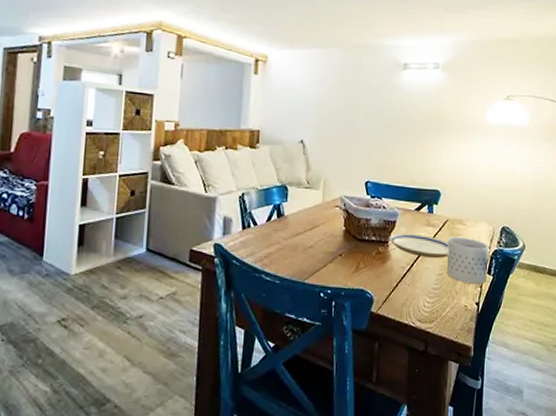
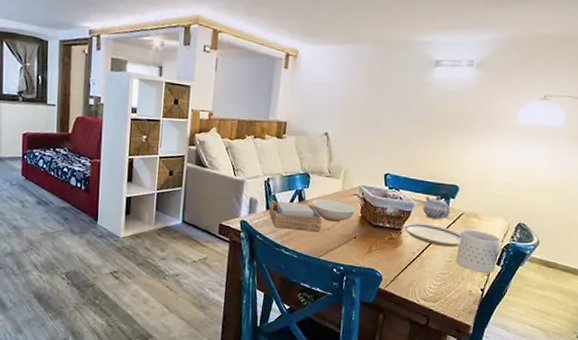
napkin holder: none [245,218,305,250] -> present [269,201,323,231]
bowl: none [291,213,339,239] -> present [311,199,356,223]
teapot: none [407,202,435,229] -> present [422,195,451,220]

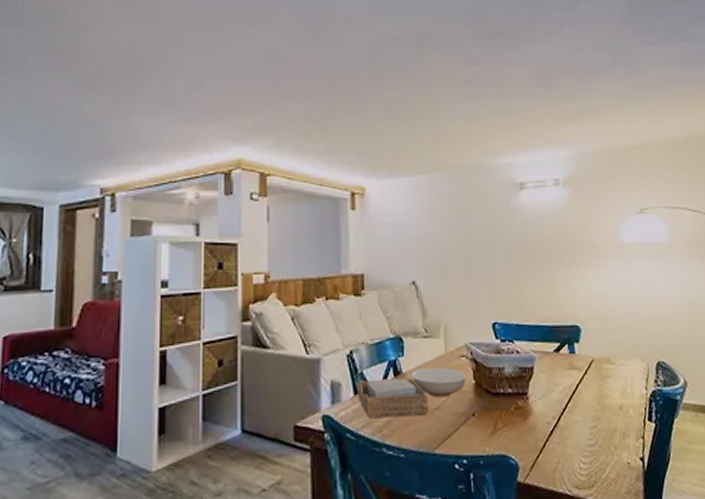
plate: present [402,222,461,247] -> none [527,379,600,408]
teapot: present [422,195,451,220] -> none [545,342,579,373]
mug: present [456,229,501,274] -> none [596,378,649,436]

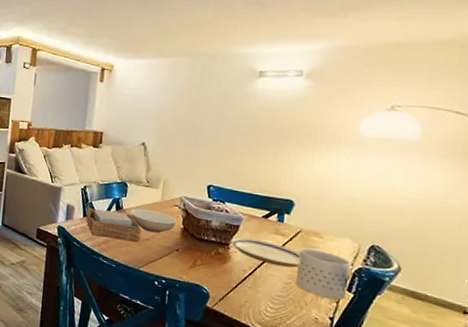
plate: none [527,379,600,408] -> present [230,237,300,268]
mug: none [596,378,649,436] -> present [296,248,351,300]

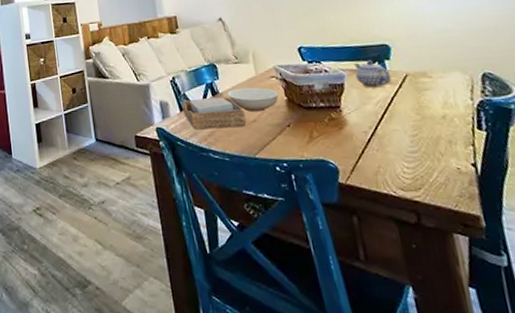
plate: present [230,237,300,268] -> none [339,93,419,119]
teapot: none [252,210,286,237] -> present [353,60,392,88]
mug: present [296,248,351,300] -> none [413,91,479,143]

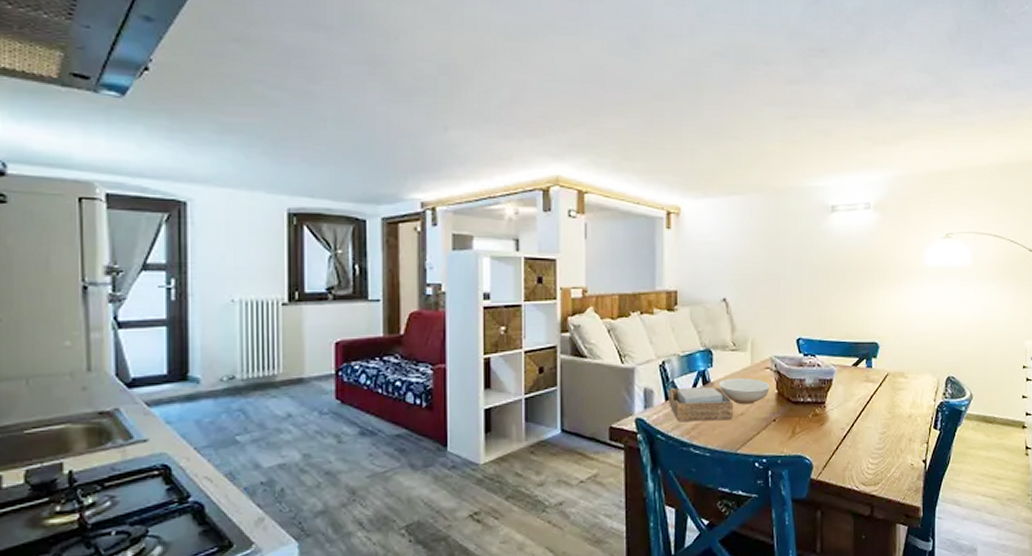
teapot: present [353,60,392,88] -> none [844,357,875,385]

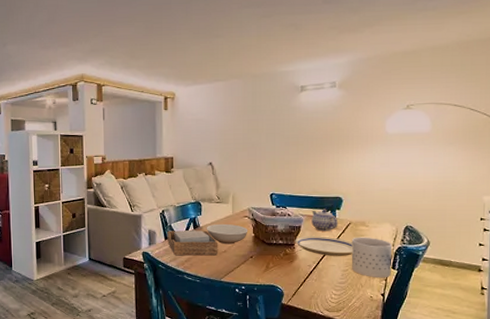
plate: none [826,391,891,416] -> present [295,236,352,256]
teapot: none [844,357,875,385] -> present [311,209,338,231]
mug: none [889,390,934,441] -> present [351,237,393,278]

